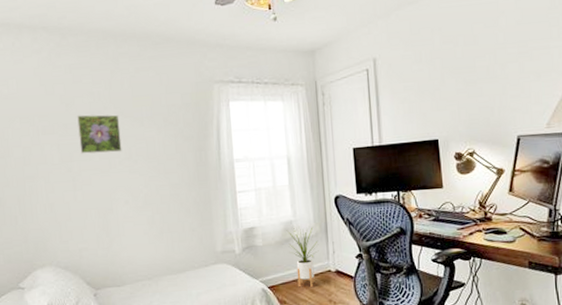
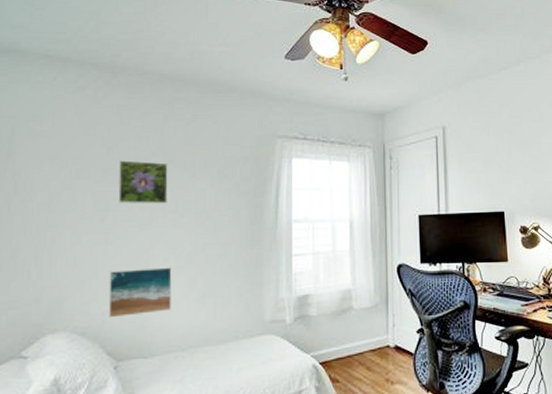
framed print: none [80,208,135,254] -> present [108,267,172,318]
house plant: present [287,227,319,287] -> none [345,297,378,364]

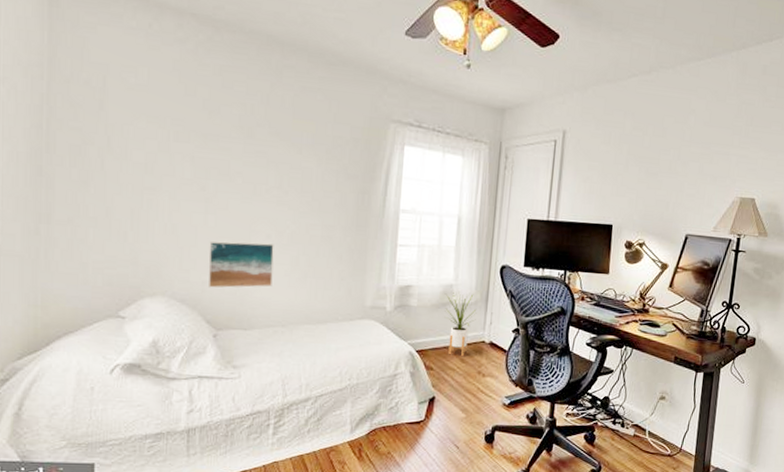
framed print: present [118,160,168,204] -> none [220,126,274,179]
house plant: none [345,297,378,364] -> present [445,293,477,356]

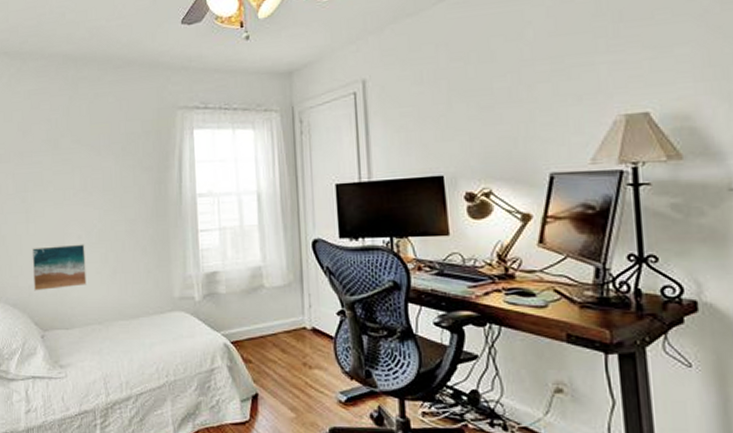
house plant: present [445,293,477,356] -> none [255,275,292,345]

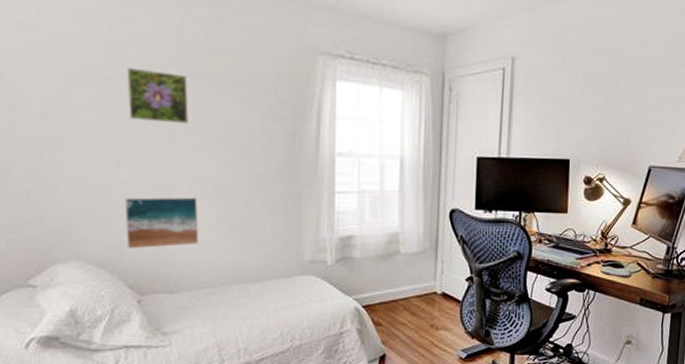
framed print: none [33,142,77,184] -> present [127,67,189,125]

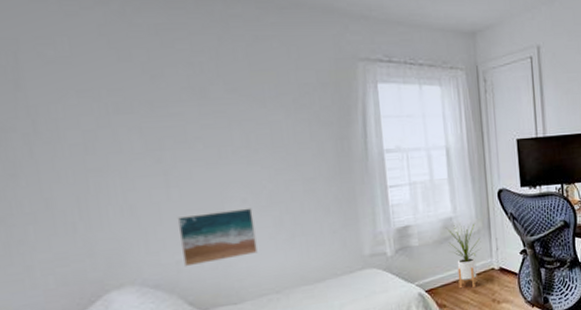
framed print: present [127,67,189,125] -> none [168,90,237,141]
house plant: none [391,241,426,309] -> present [447,223,482,289]

